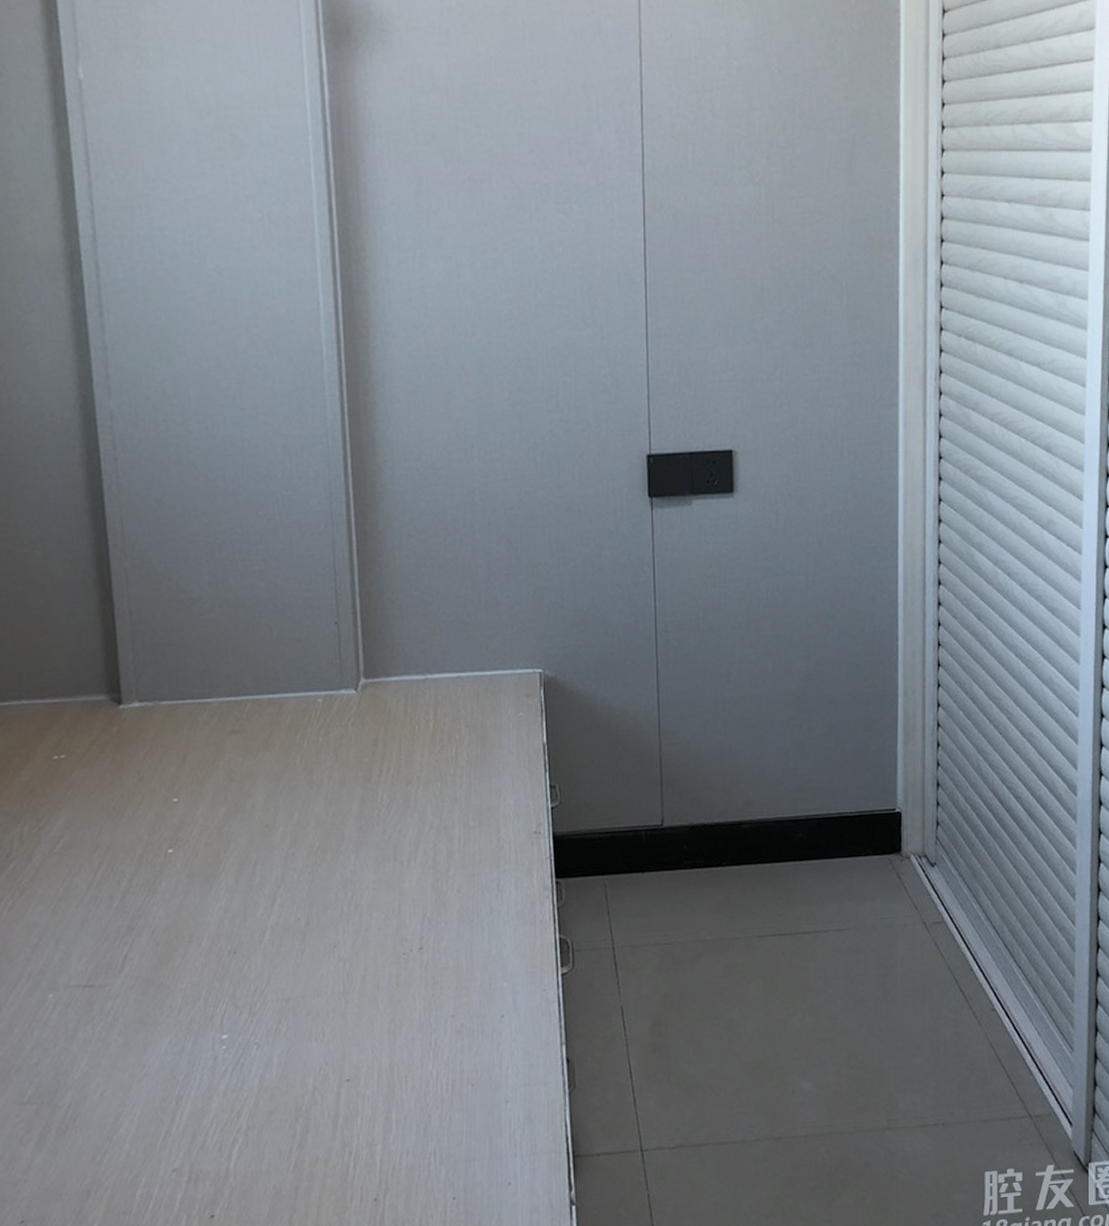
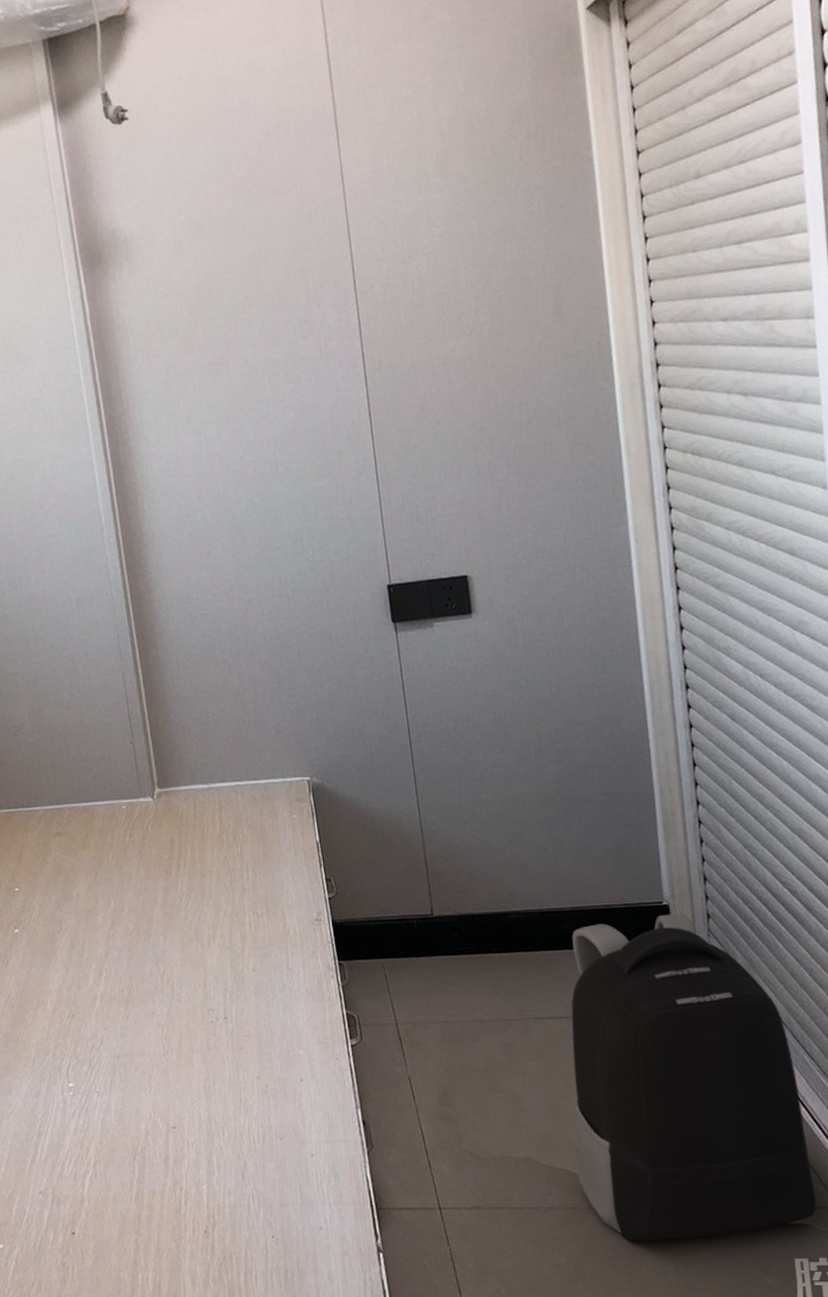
backpack: none [786,821,1010,1169] -> present [571,913,817,1242]

